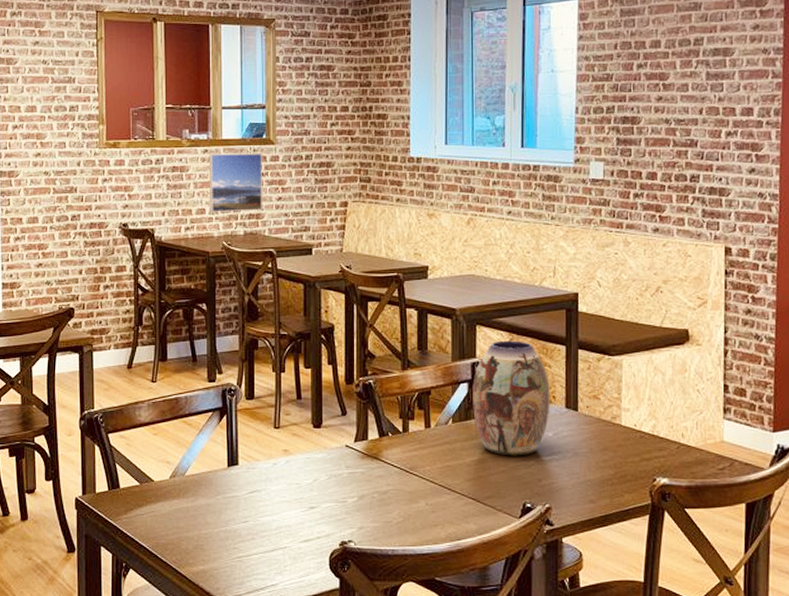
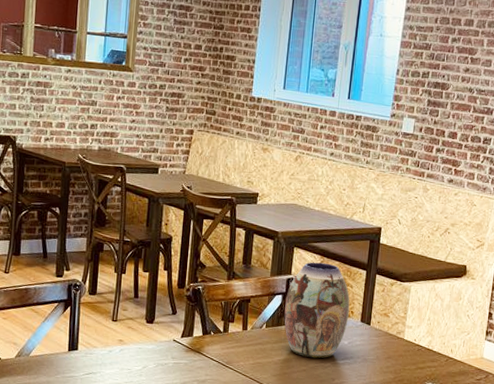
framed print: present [208,153,262,212] -> none [68,73,121,130]

